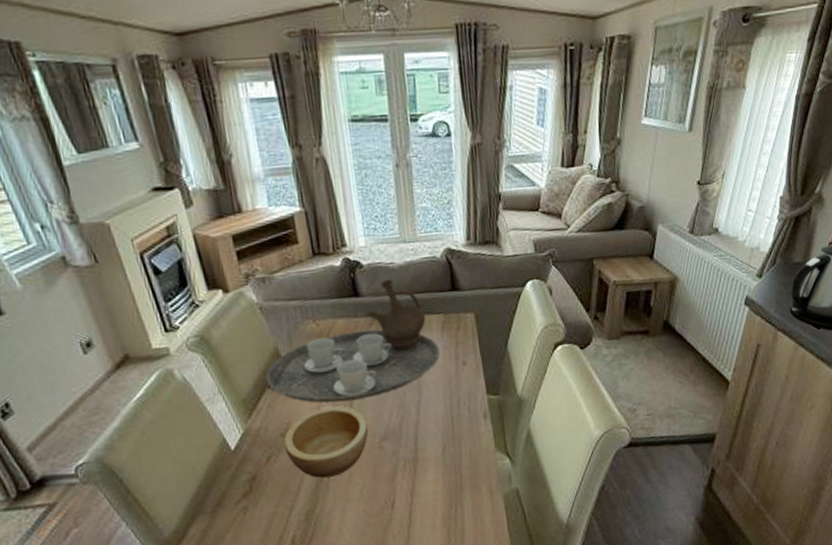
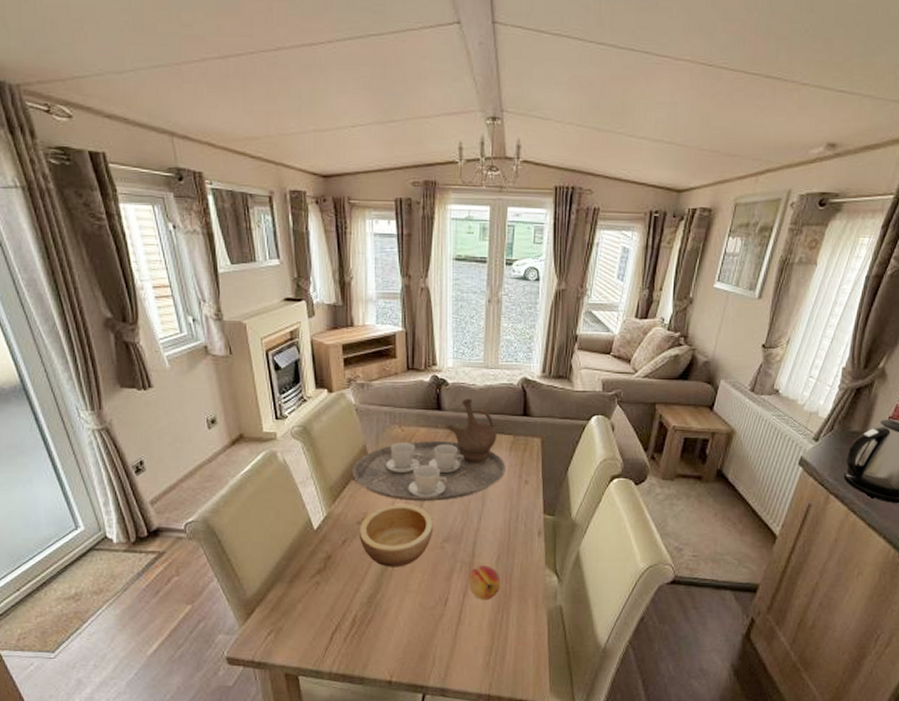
fruit: none [414,459,451,497] -> present [469,566,501,601]

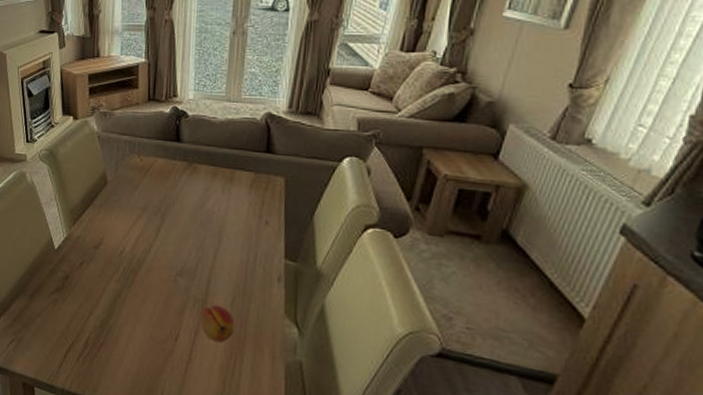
tea set: present [353,398,505,501] -> none [92,131,245,234]
bowl: present [358,505,434,567] -> none [95,232,168,296]

